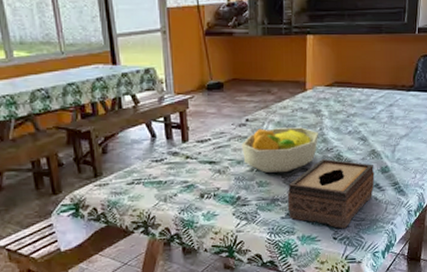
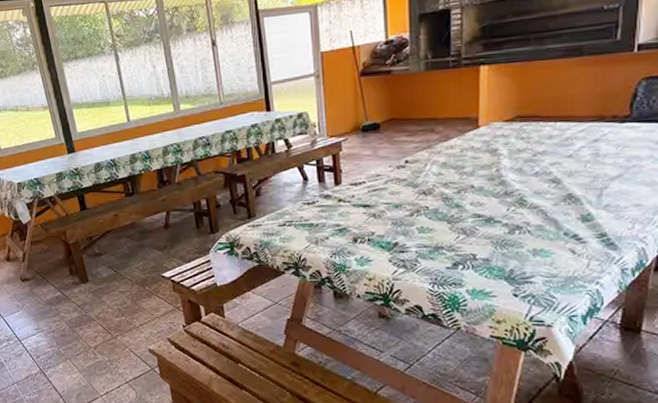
fruit bowl: present [241,127,318,173] -> none [400,168,494,219]
tissue box: present [288,159,375,229] -> none [455,204,572,285]

